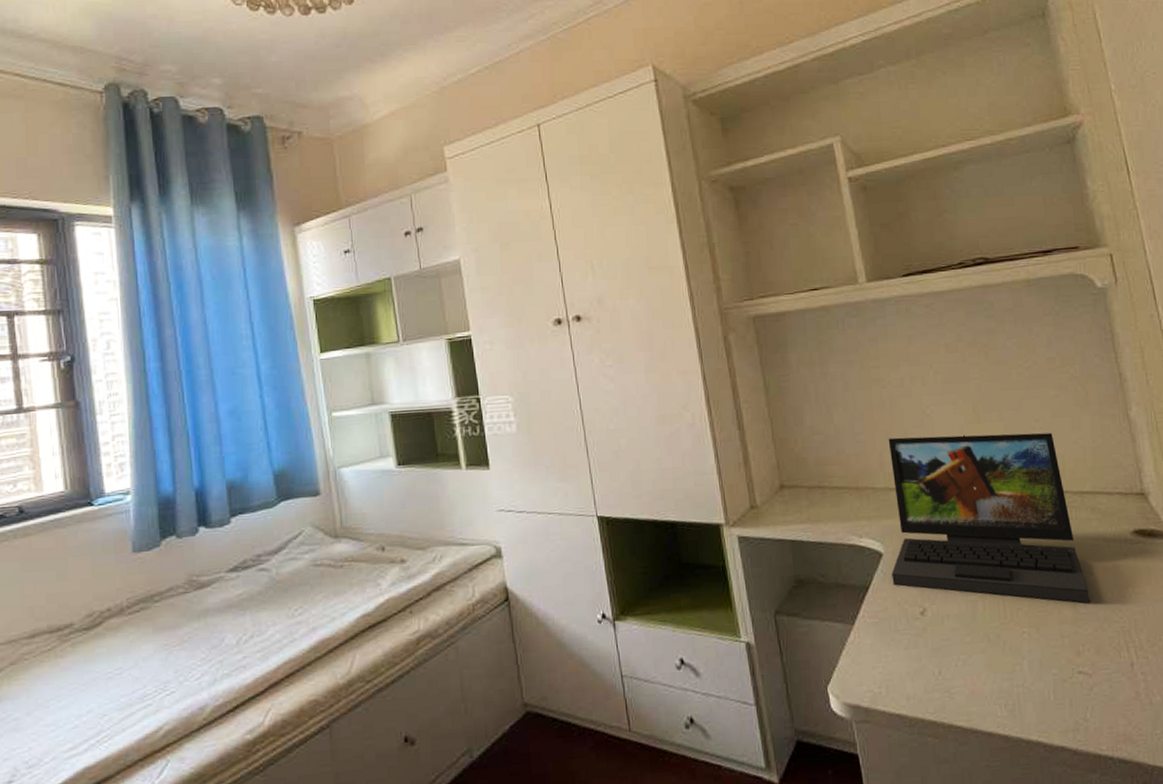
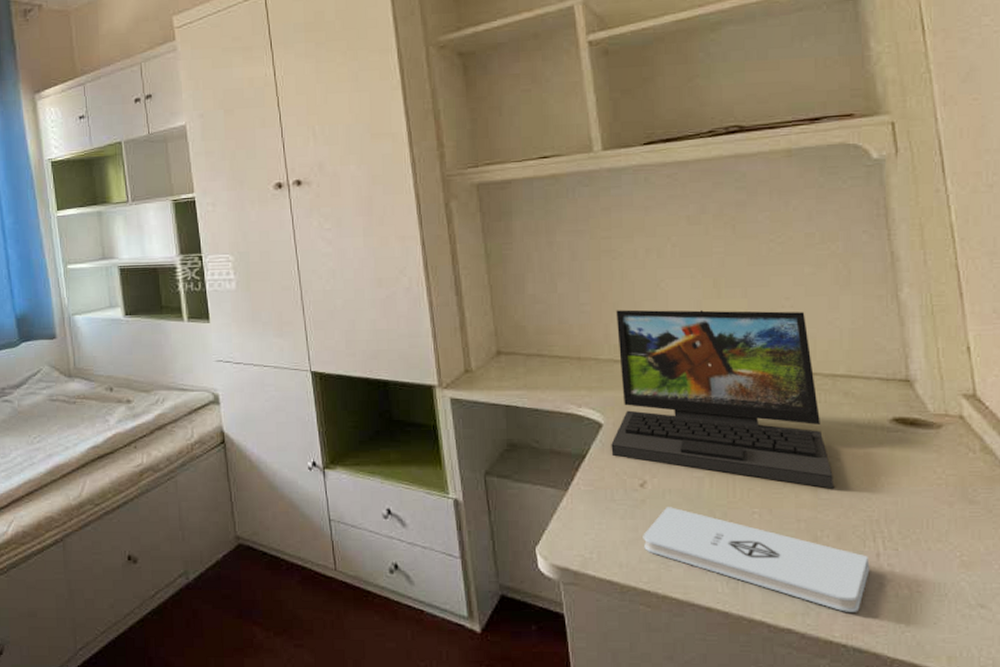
notepad: none [926,633,1127,724] -> present [643,507,870,612]

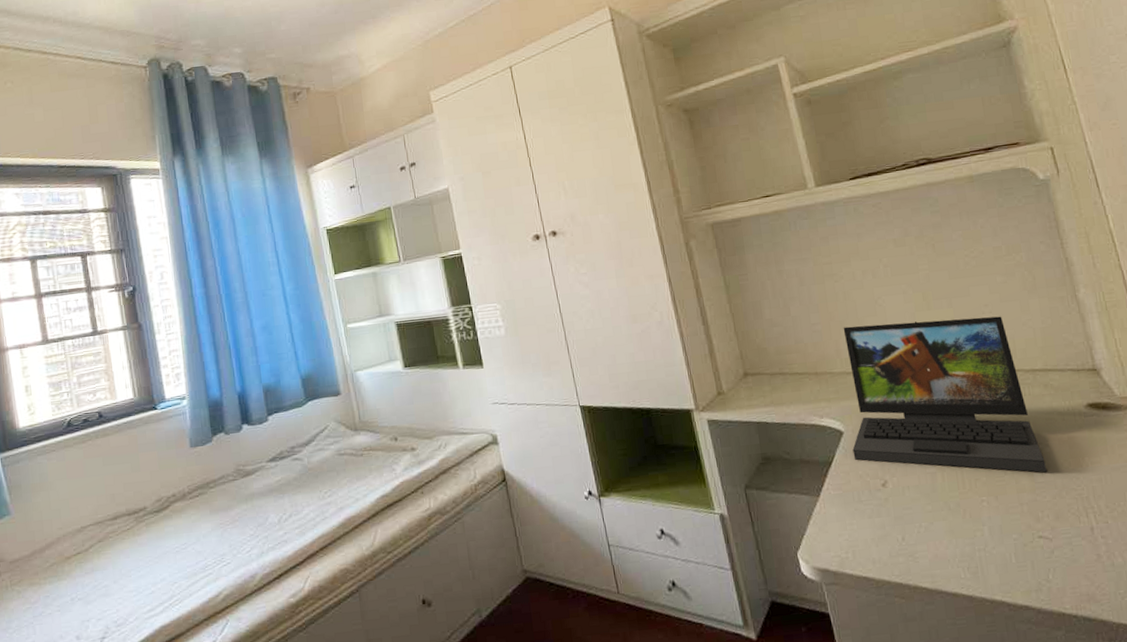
notepad: present [643,507,870,612] -> none [890,502,1087,585]

